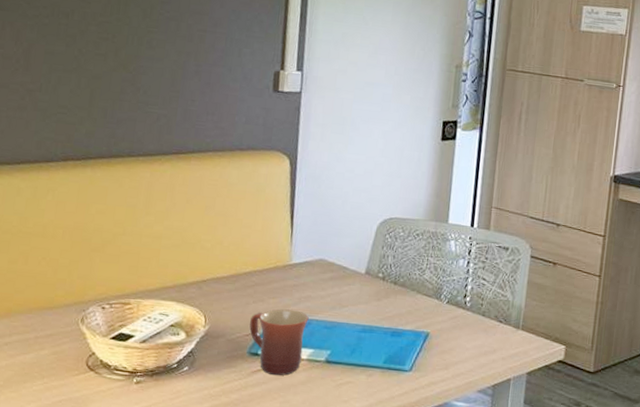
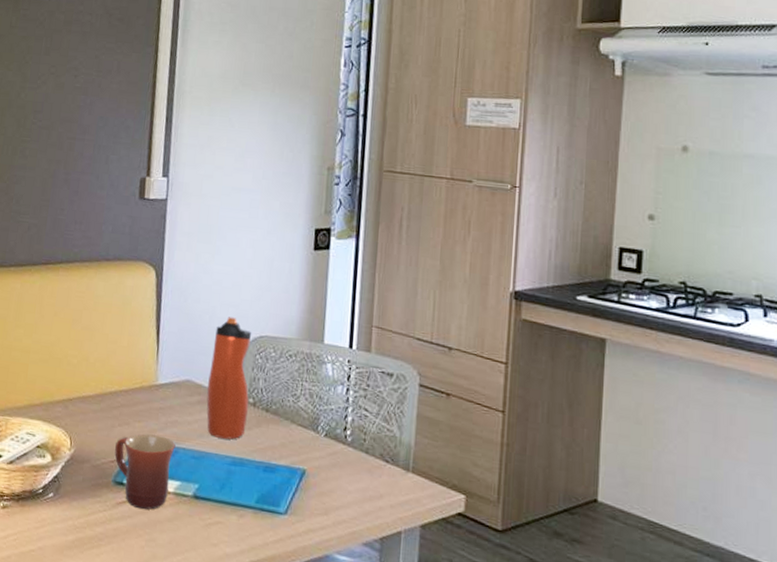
water bottle: none [338,201,382,310] -> present [206,316,251,440]

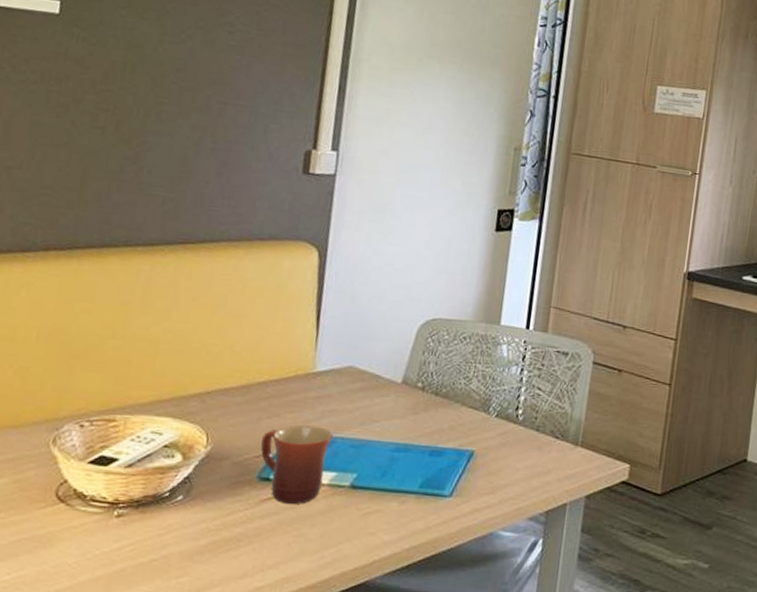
water bottle: present [206,316,251,440] -> none [369,299,424,426]

